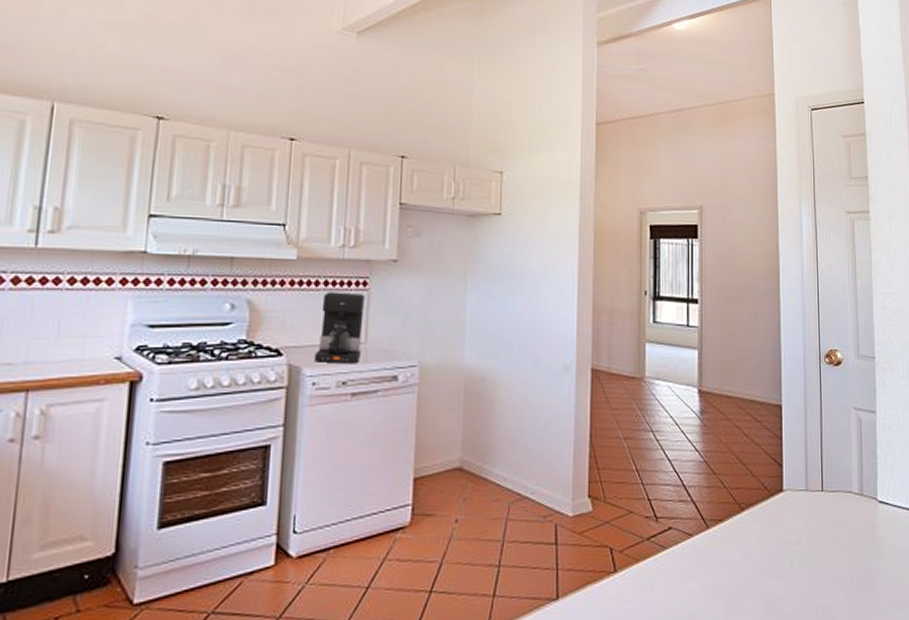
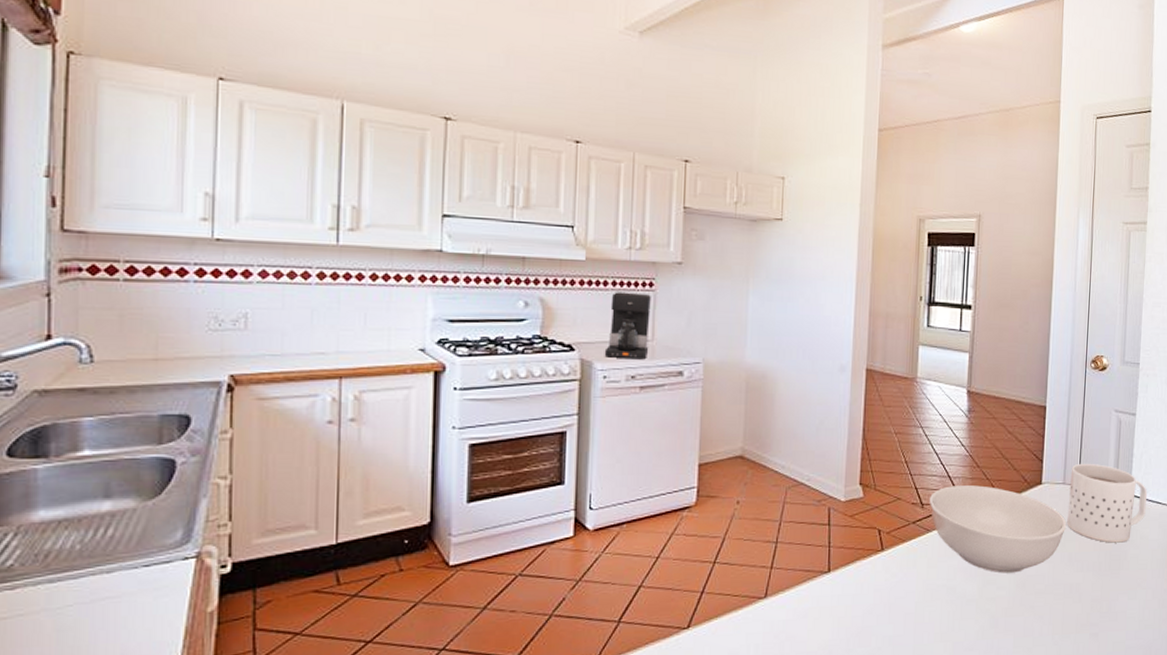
bowl: none [663,494,813,595] -> present [929,485,1067,573]
mug: none [812,466,896,557] -> present [1067,463,1148,543]

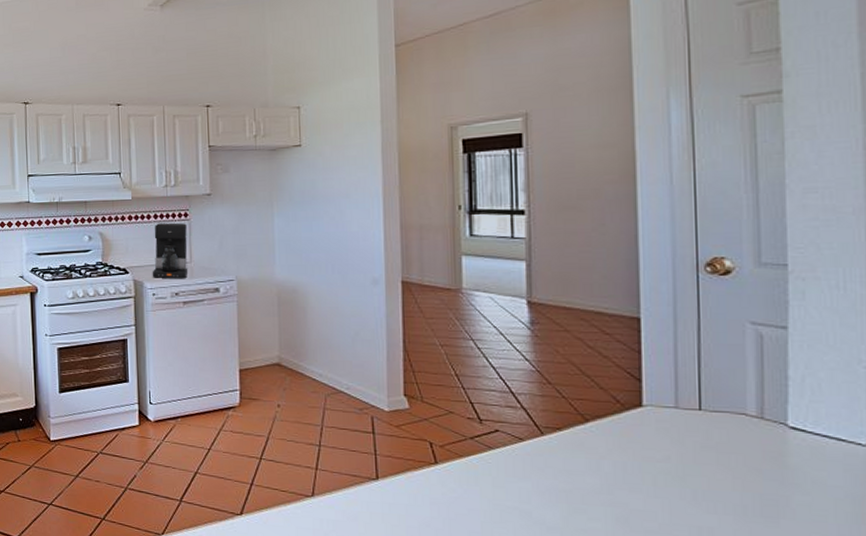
bowl: present [929,485,1067,573] -> none [488,402,686,505]
mug: present [1067,463,1148,543] -> none [685,384,820,485]

